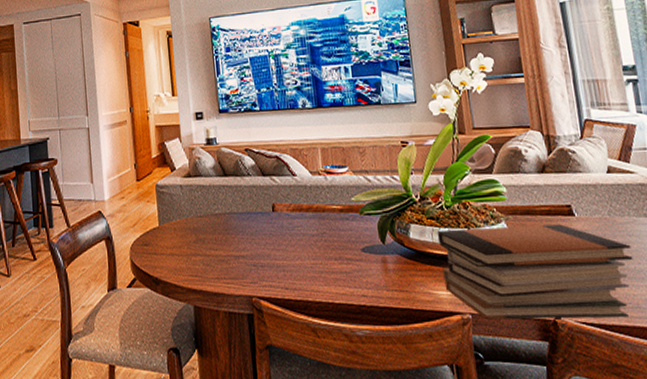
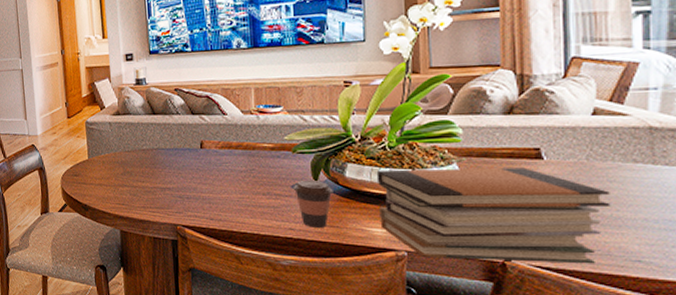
coffee cup: none [362,242,400,293] -> present [293,180,333,227]

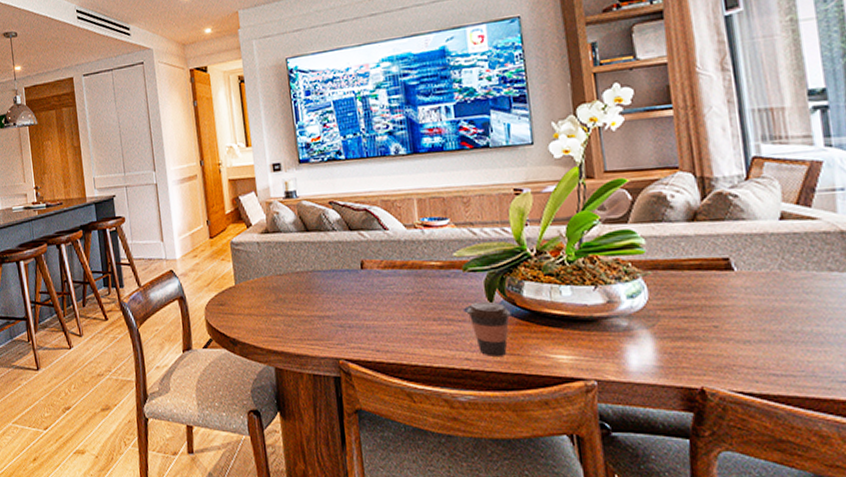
book stack: present [376,167,611,264] -> none [556,280,810,388]

